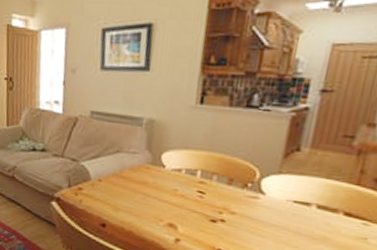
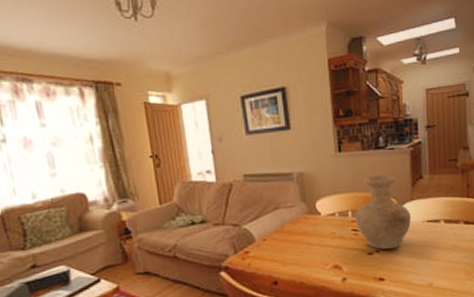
vase: none [203,137,274,223] -> present [355,174,411,250]

